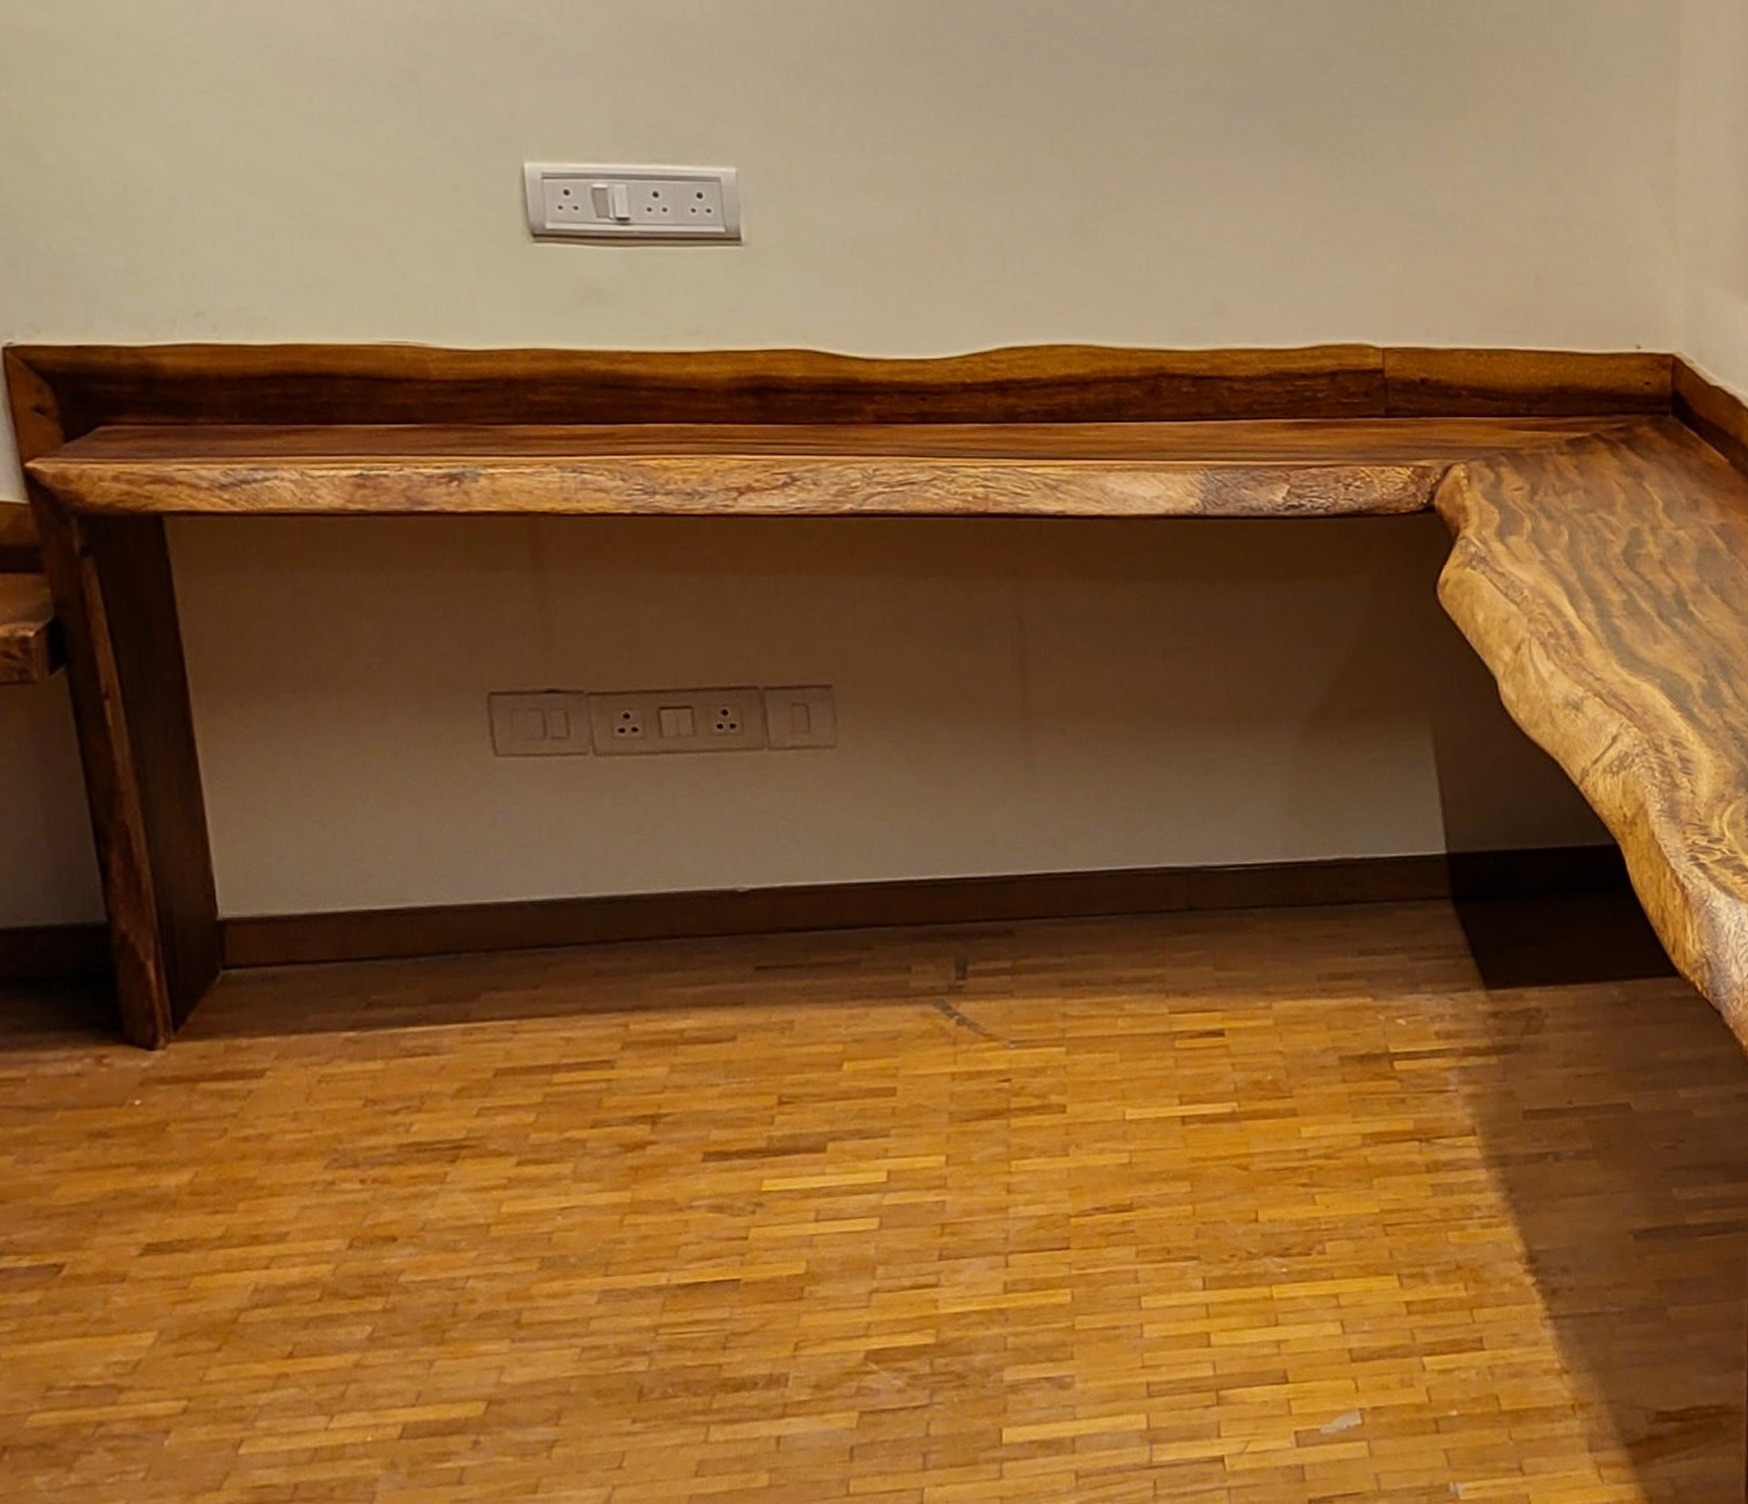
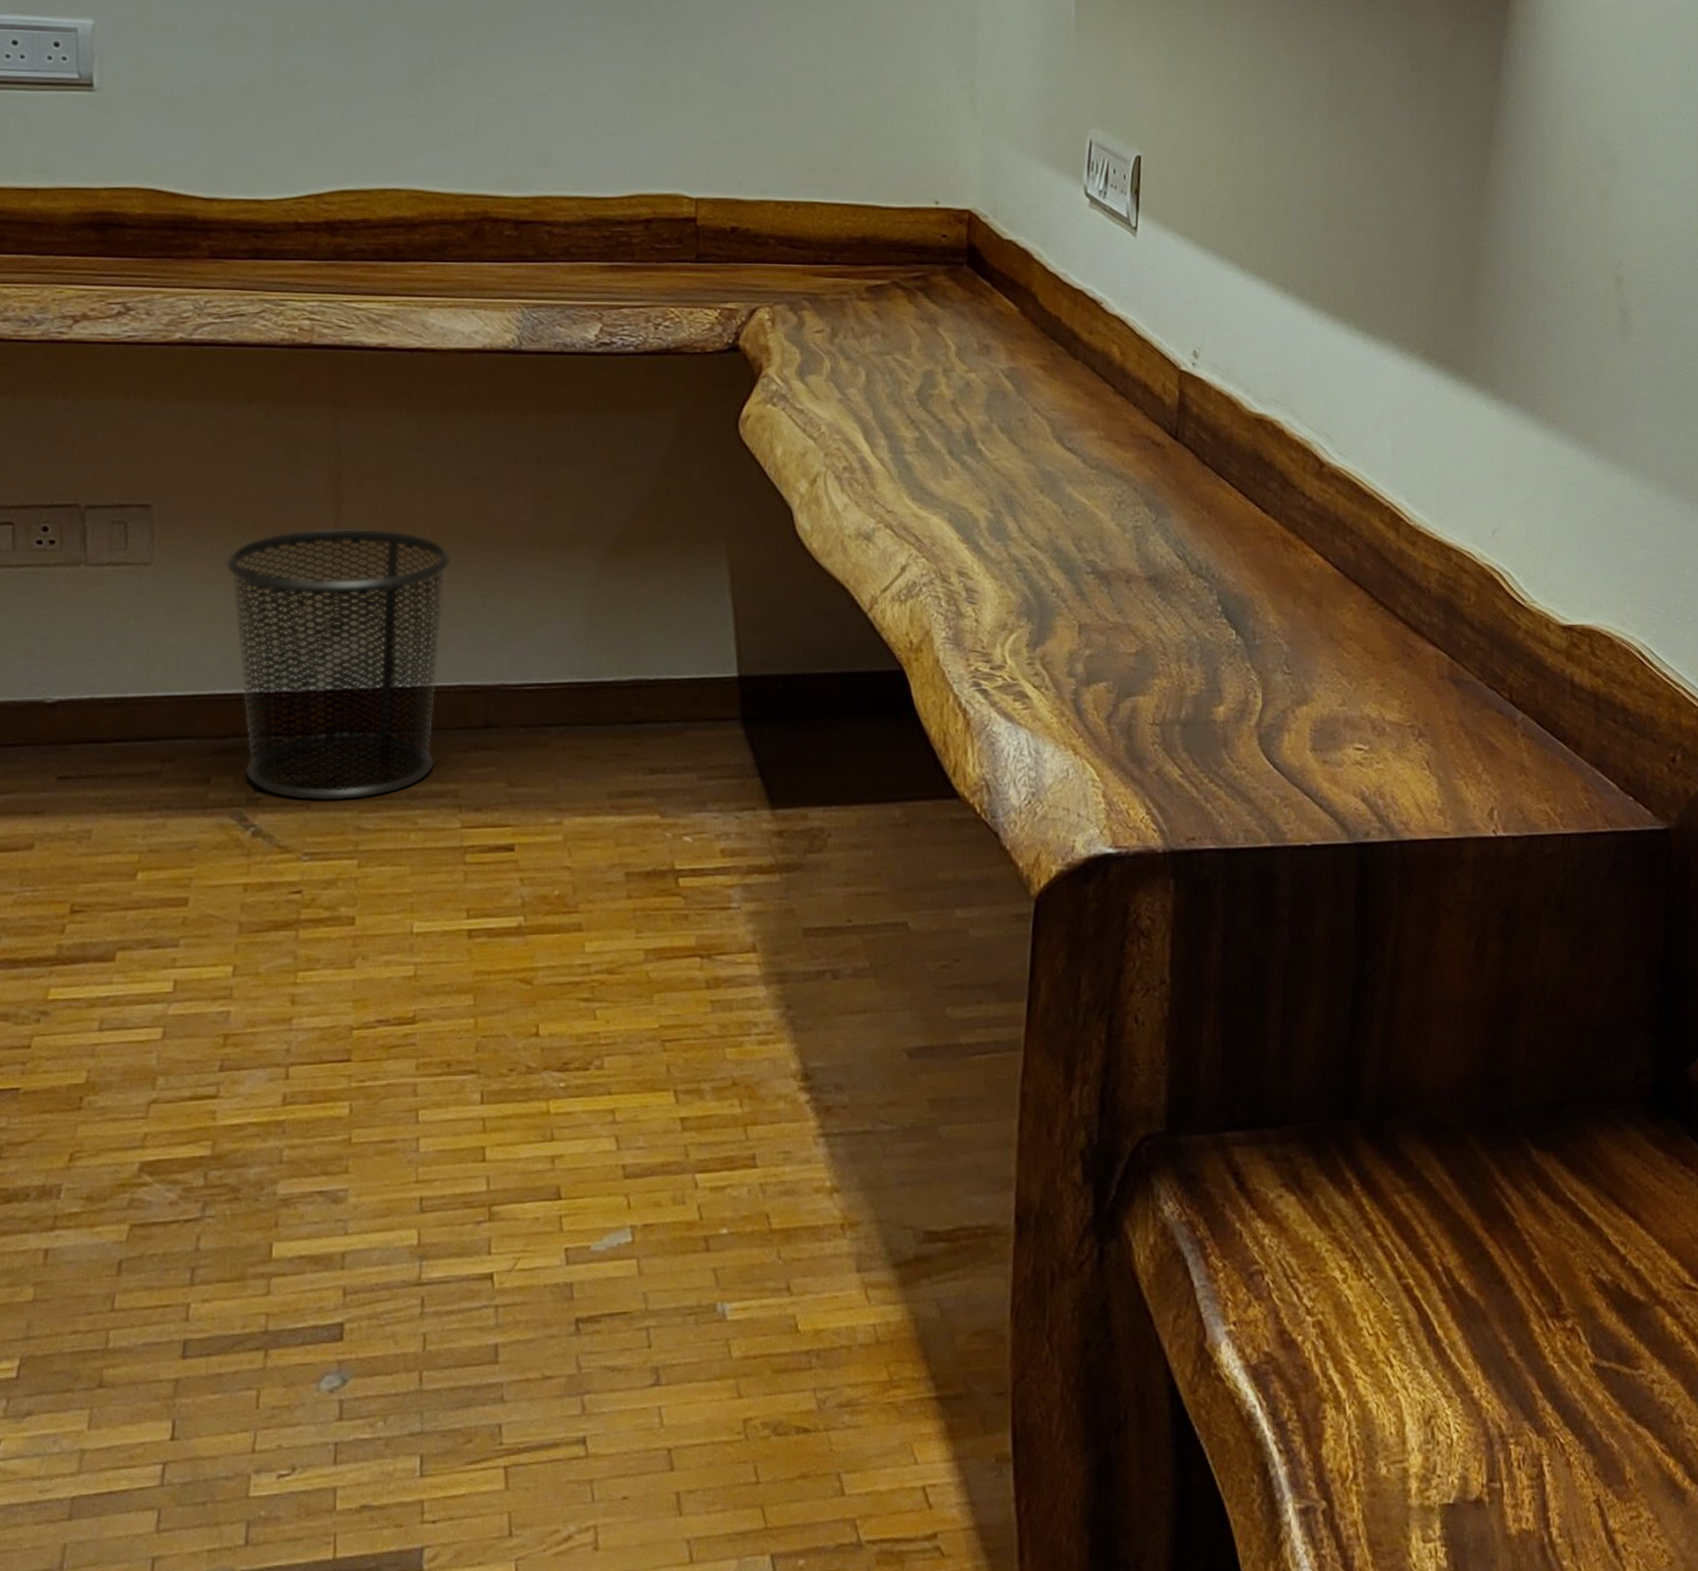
waste bin: none [913,706,1145,988] -> present [226,528,452,801]

